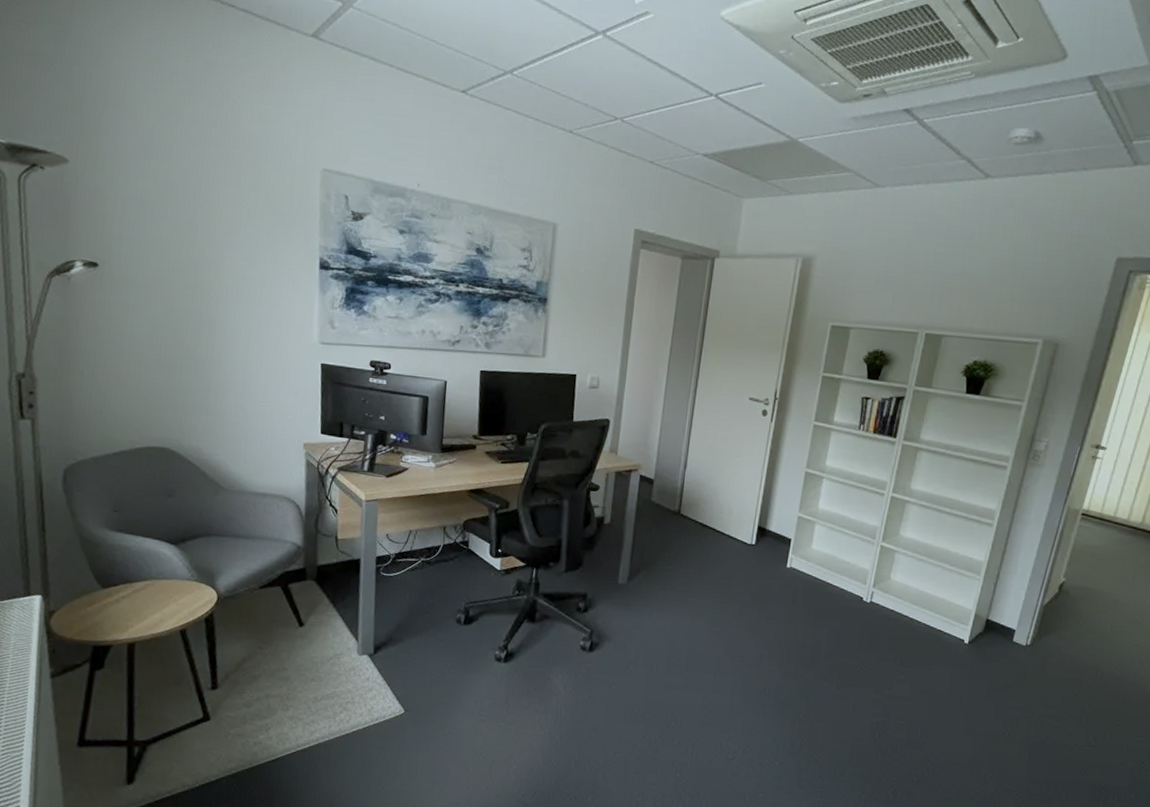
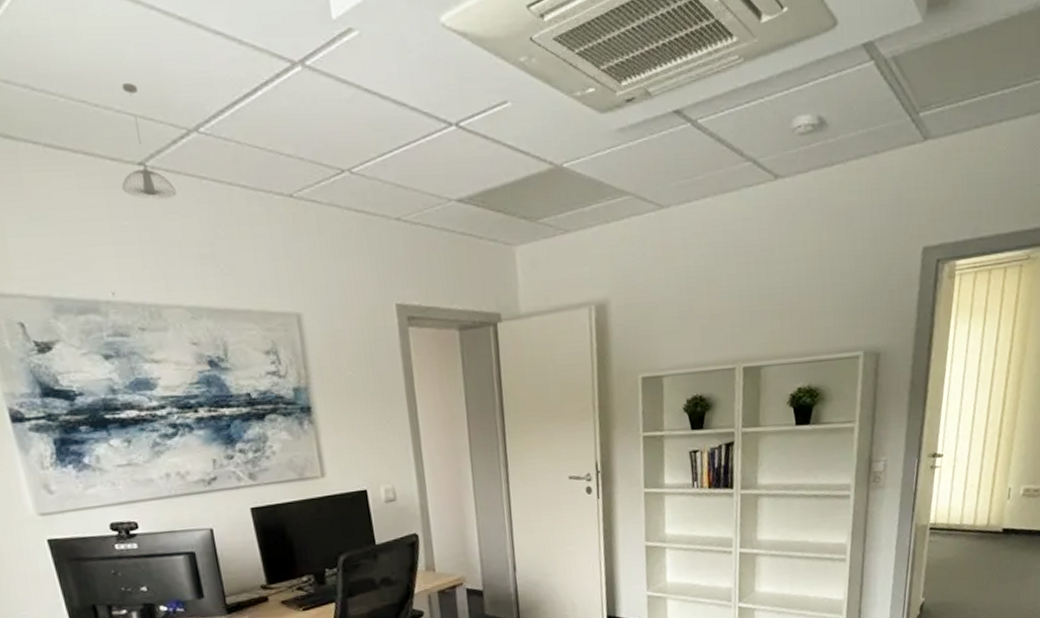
pendant light: none [445,31,484,120] -> present [121,83,176,199]

